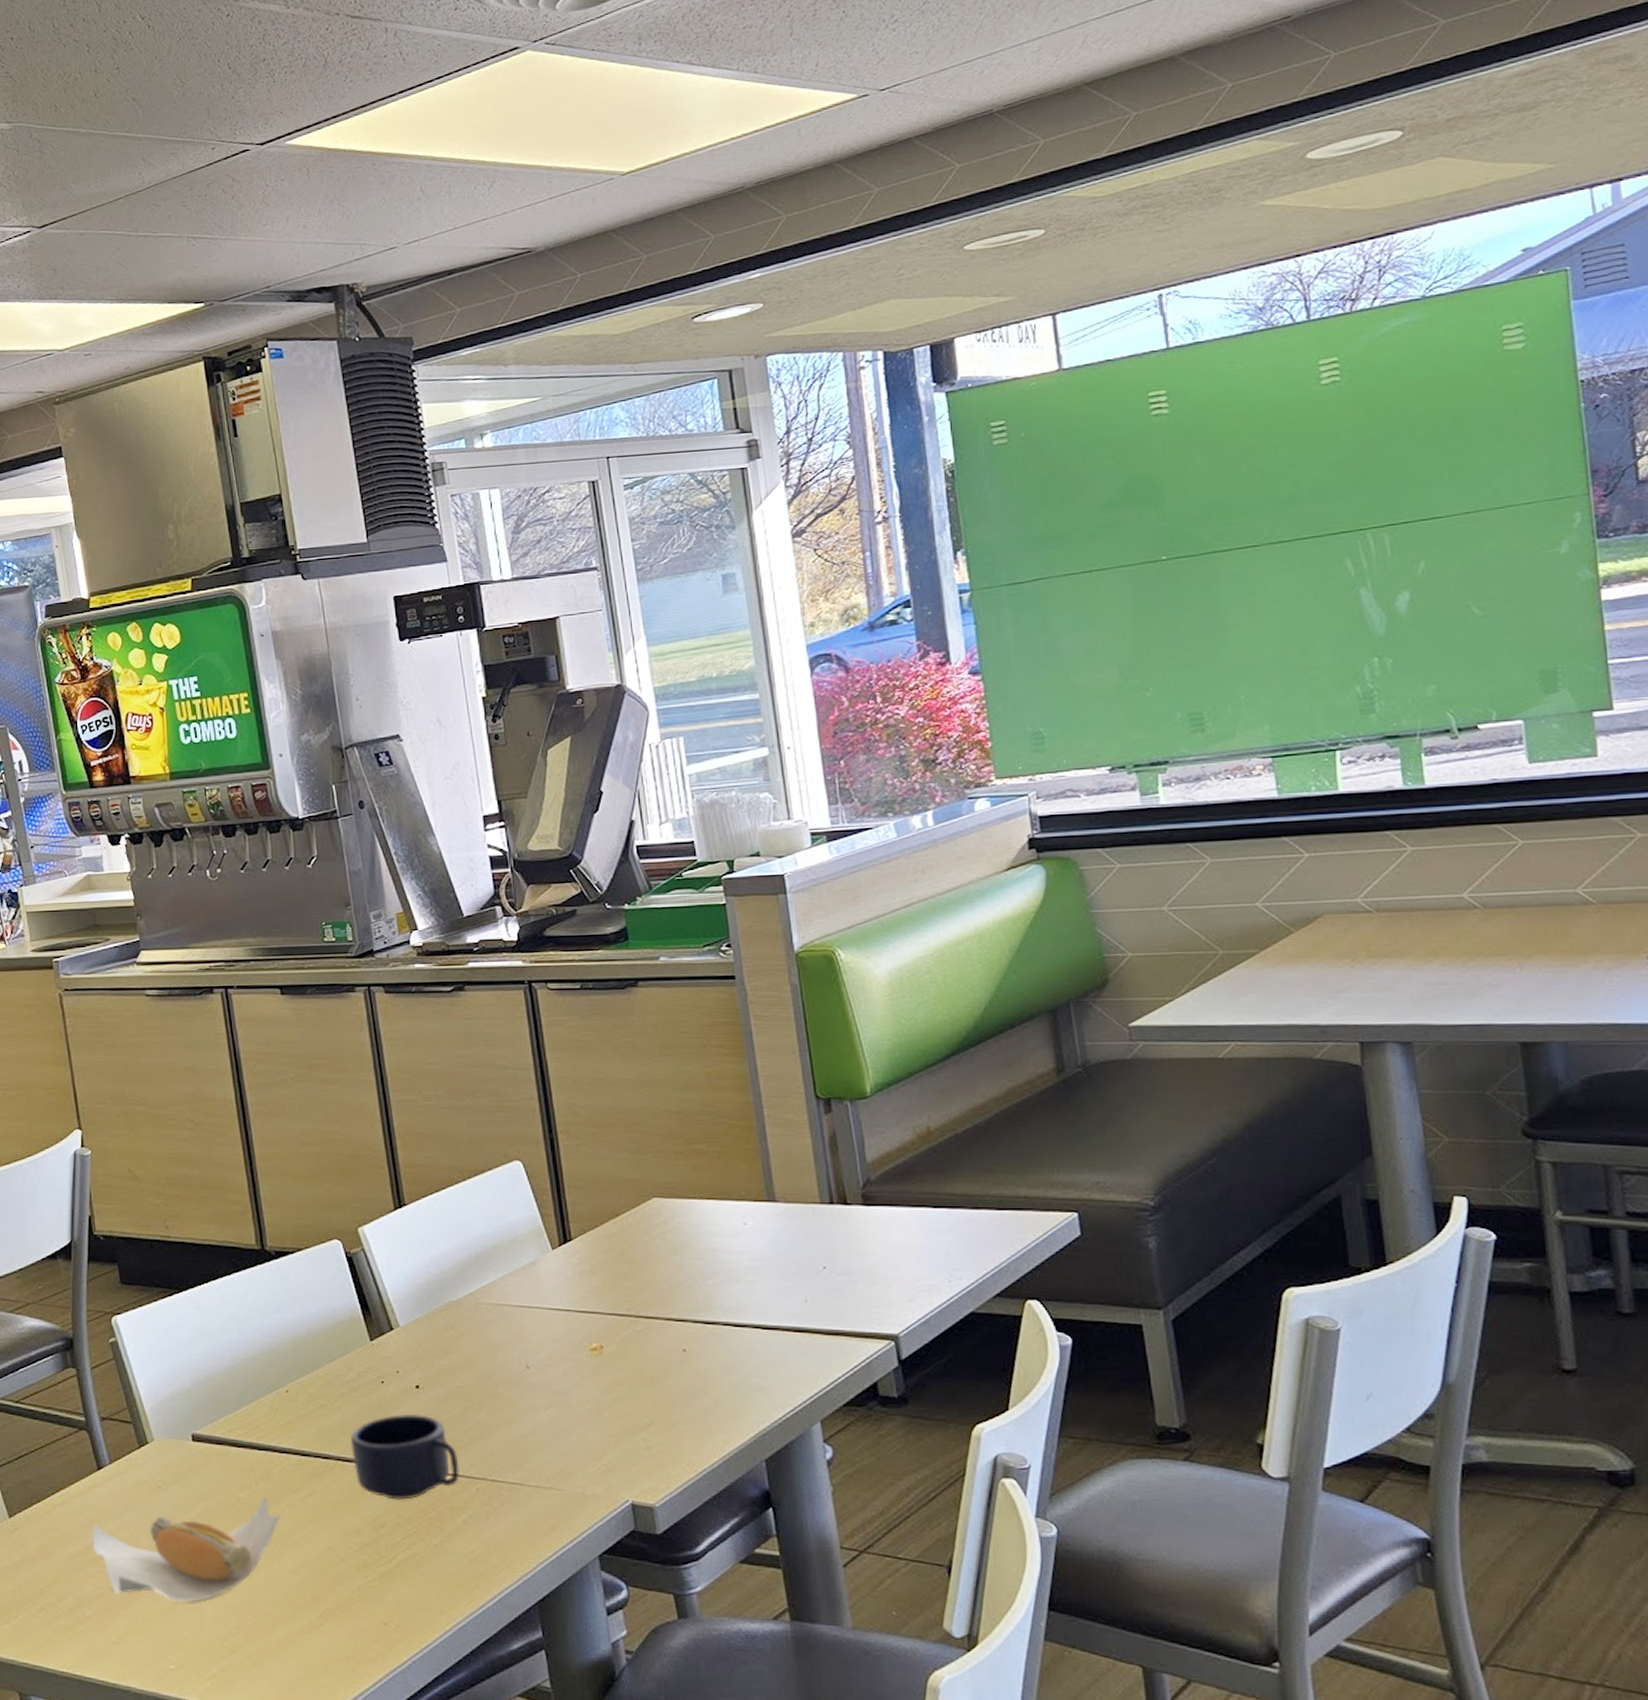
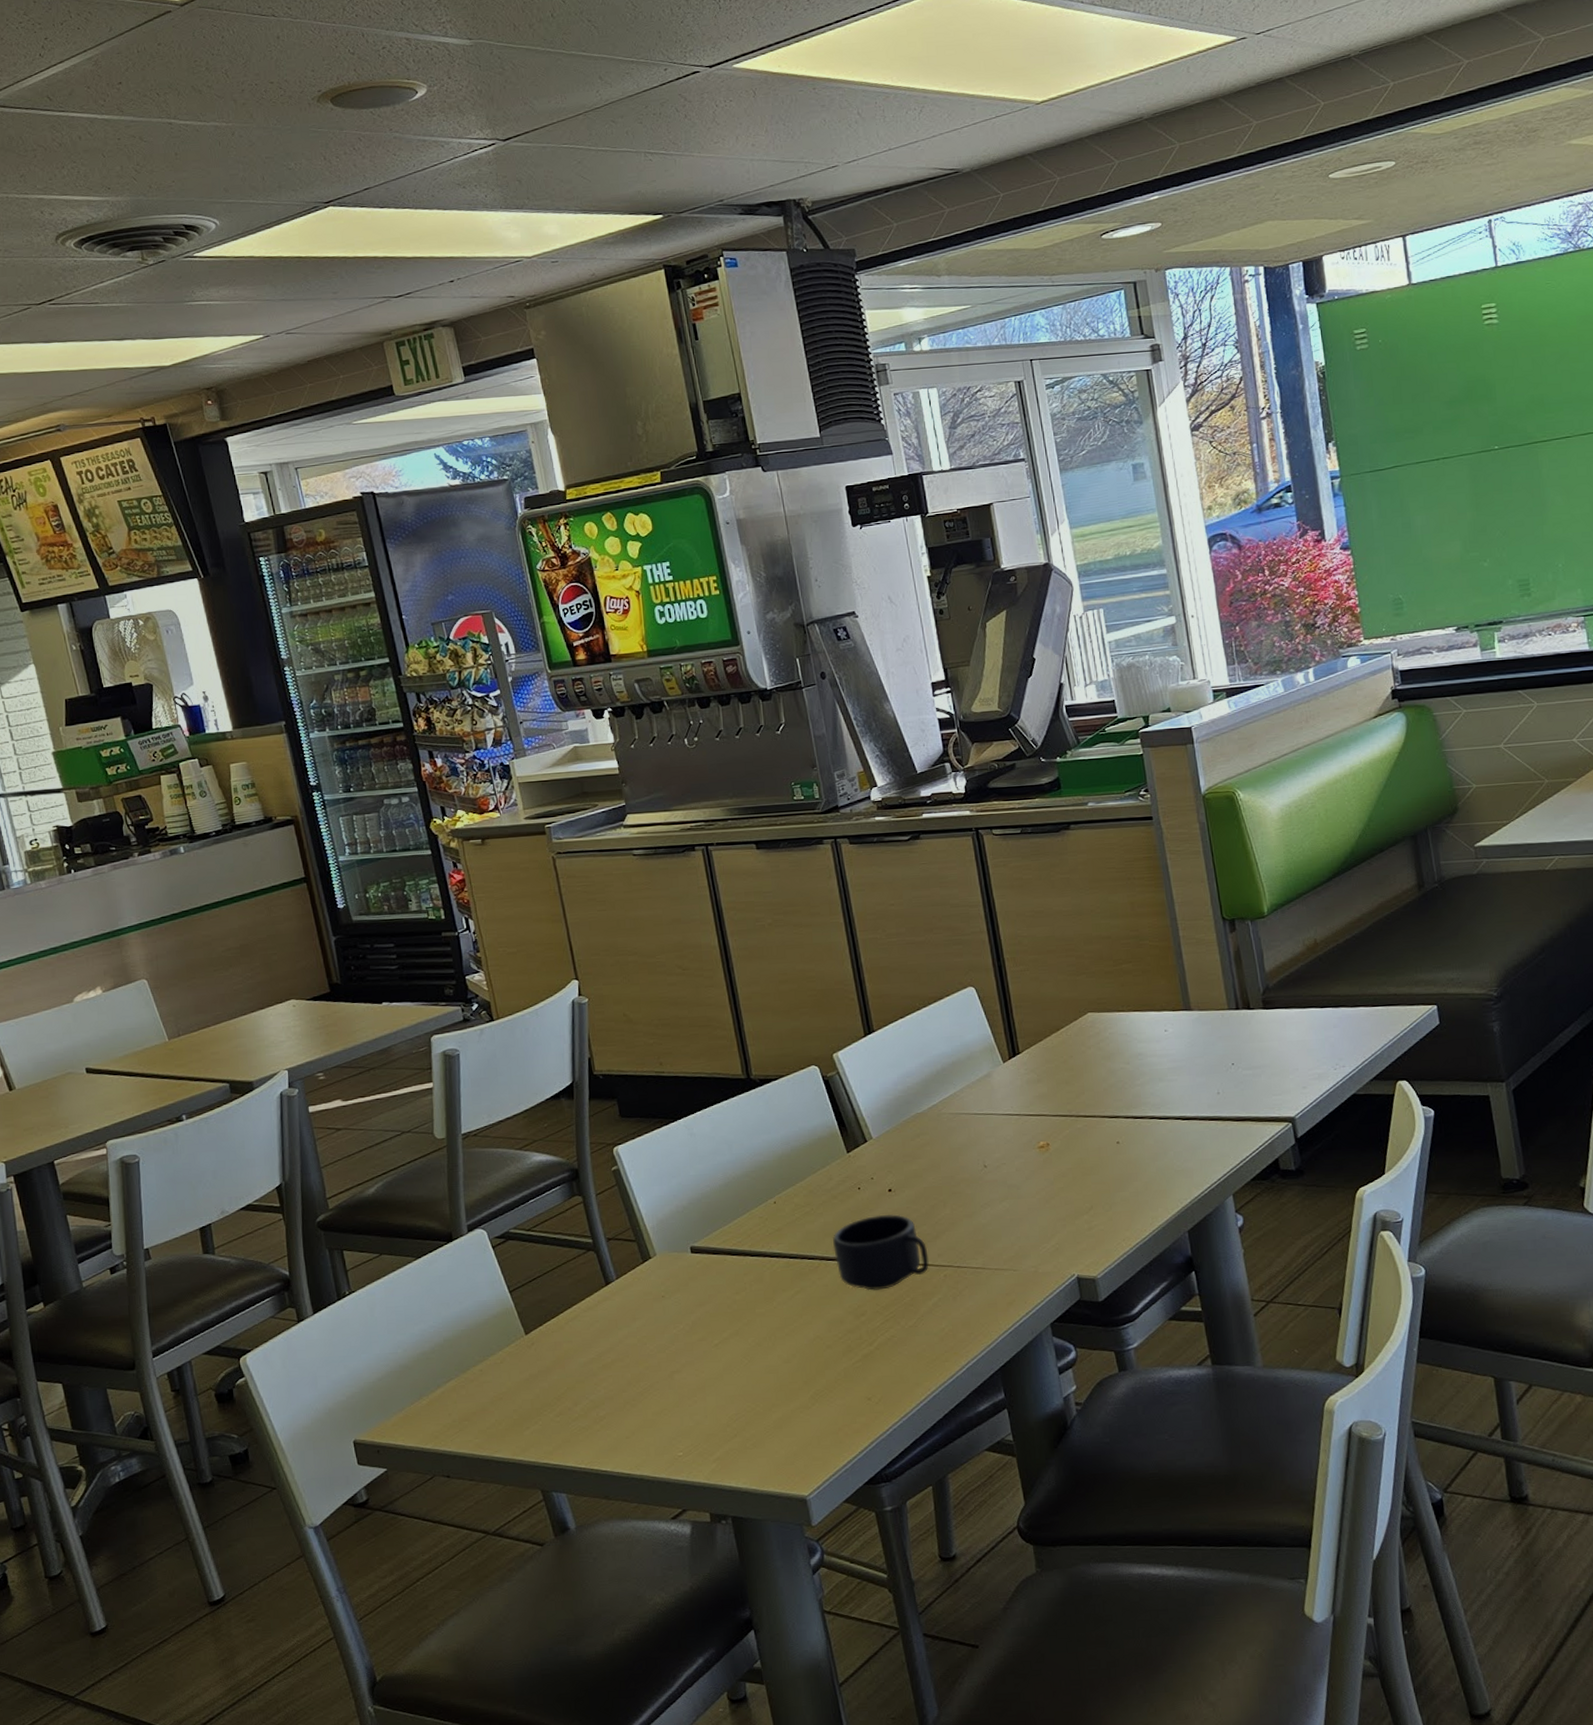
hot dog: present [92,1496,281,1602] -> none [603,1297,773,1396]

